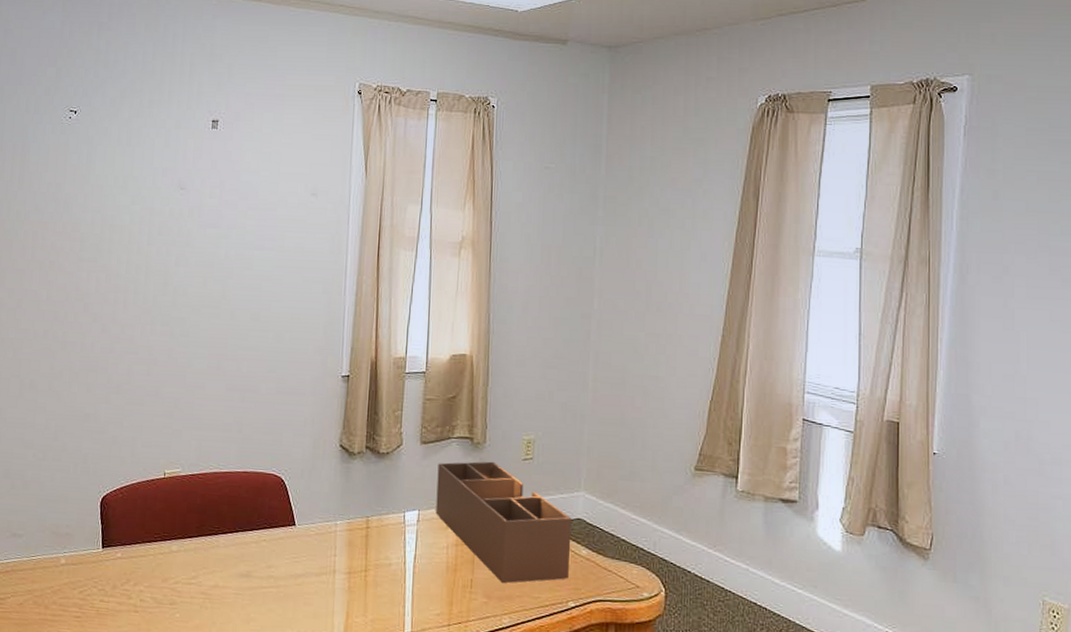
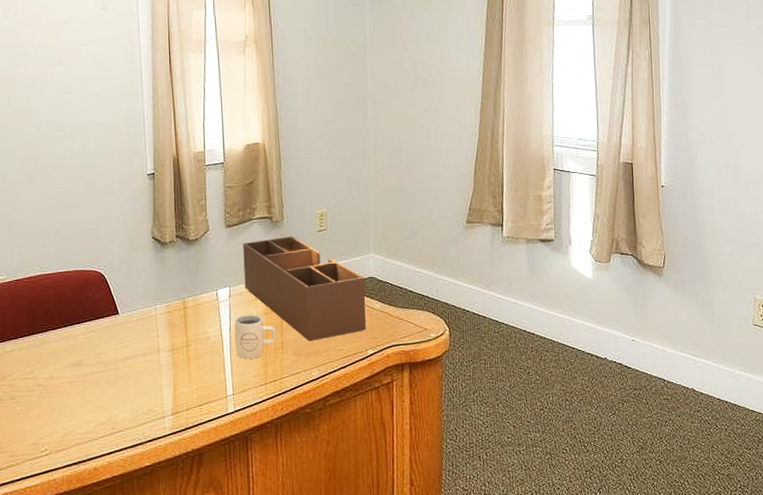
mug: none [419,543,466,595] -> present [234,314,277,359]

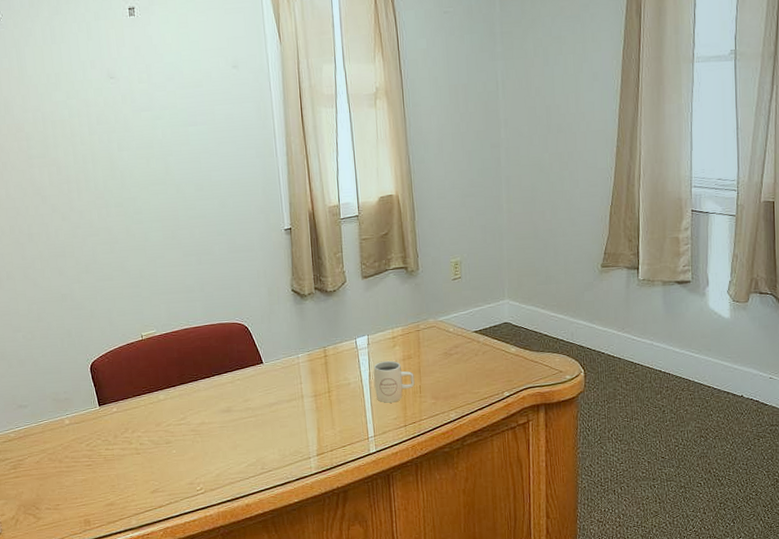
desk organizer: present [243,236,366,342] -> none [379,285,502,386]

